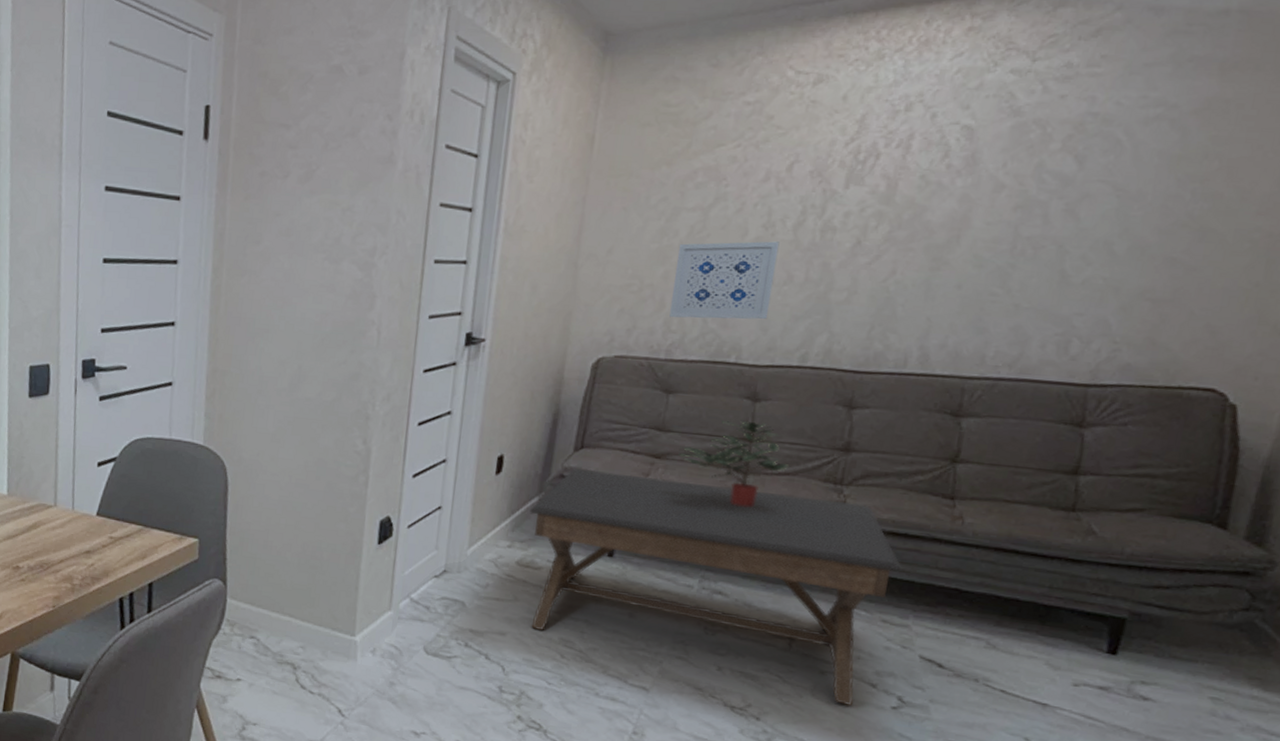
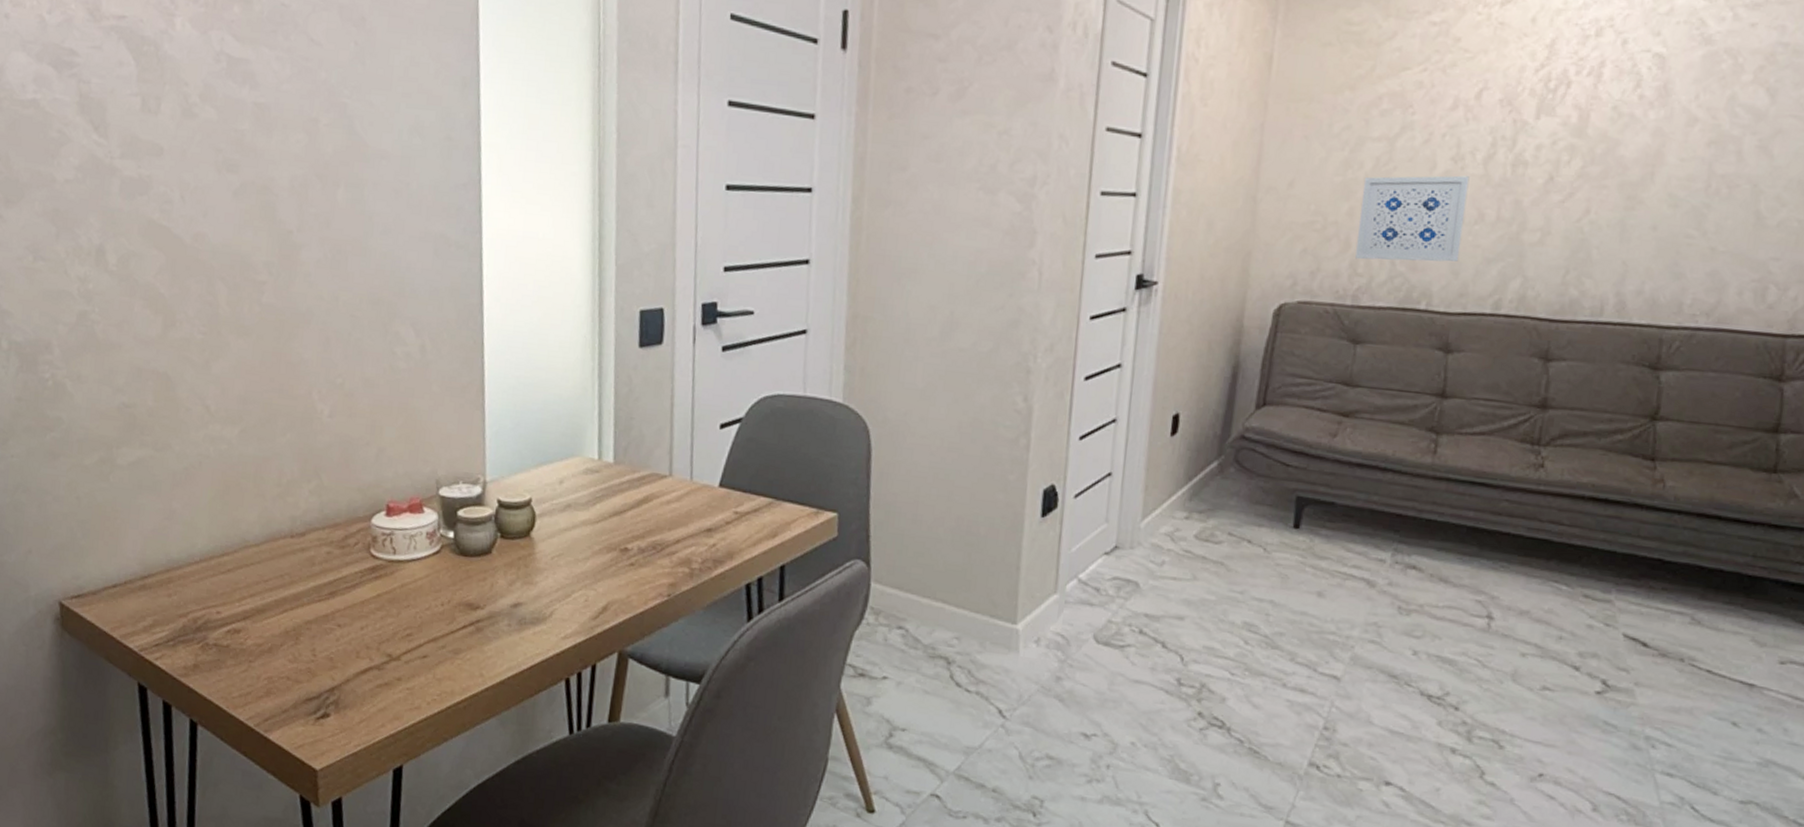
coffee table: present [530,469,902,706] -> none [1209,429,1603,692]
potted plant: present [678,420,791,507] -> none [1367,374,1486,470]

